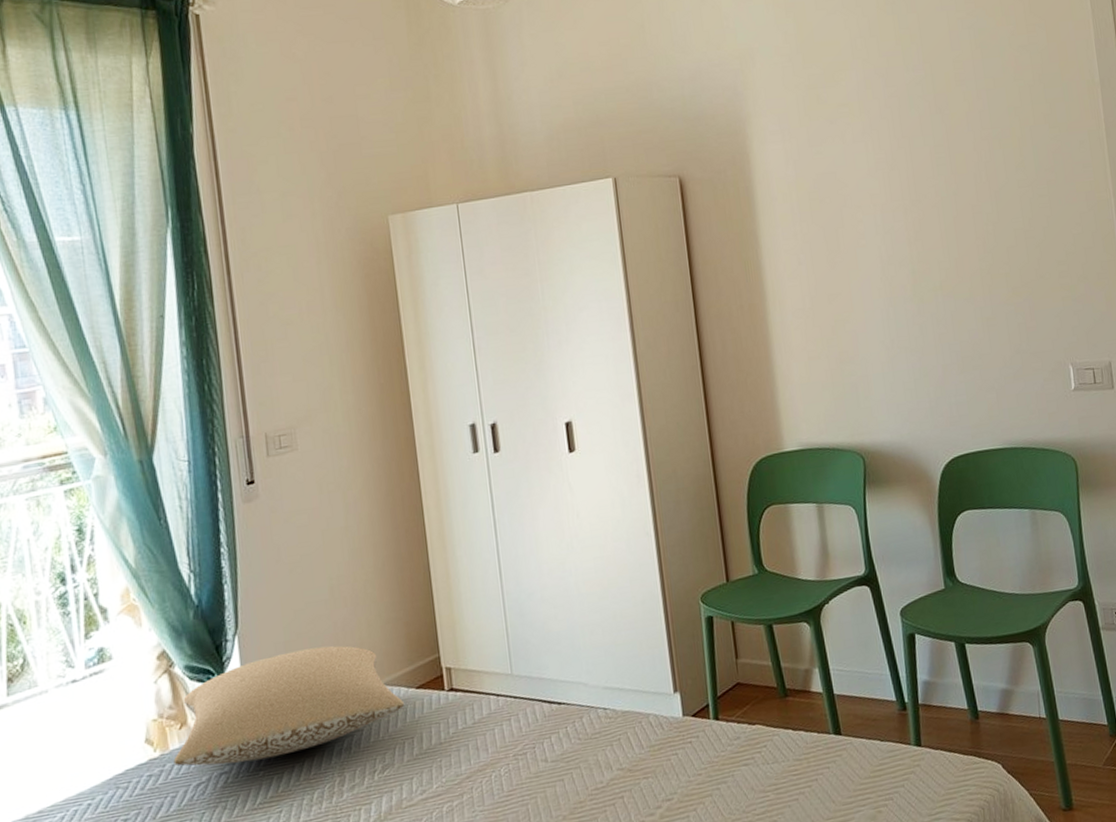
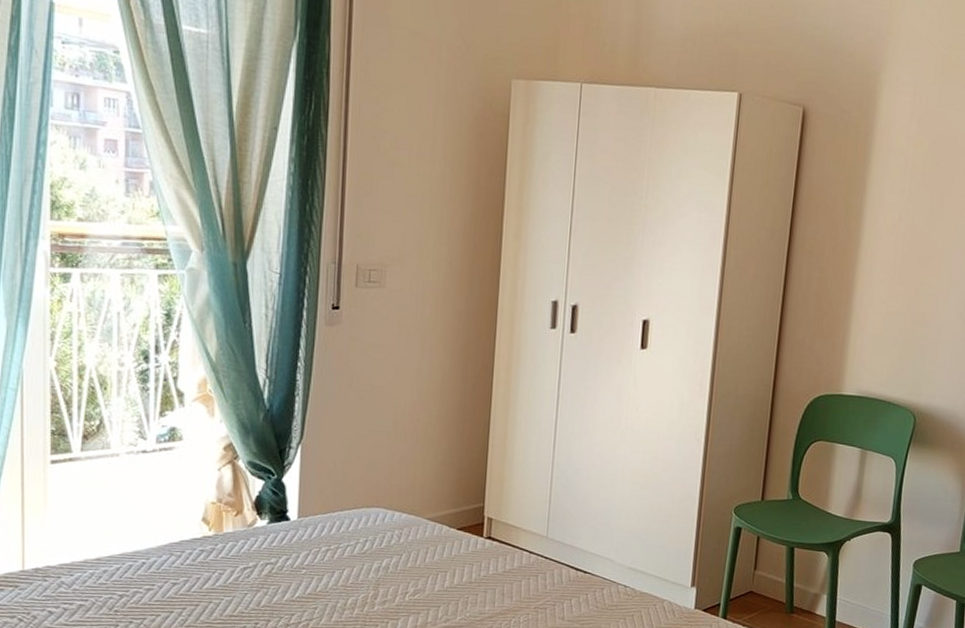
pillow: present [173,645,404,766] -> none [225,470,444,561]

